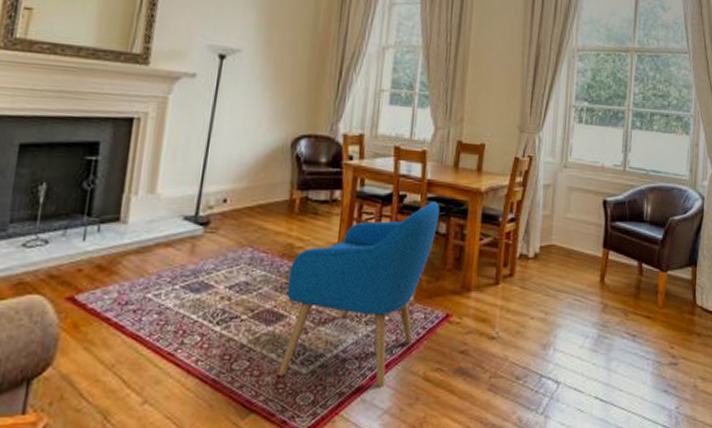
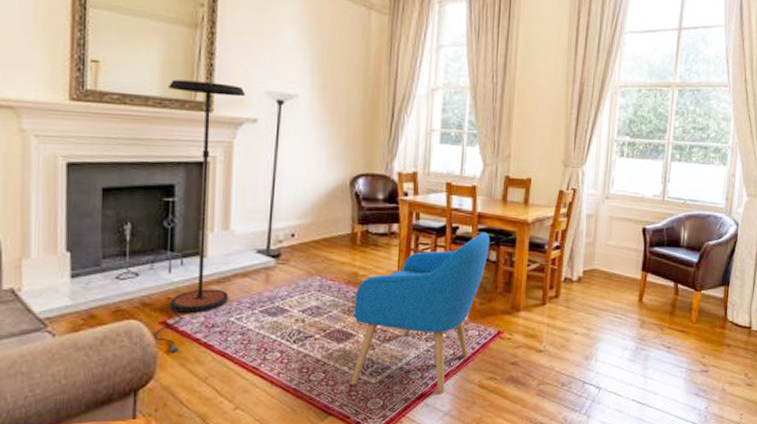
floor lamp: none [57,30,187,334] -> present [153,79,246,352]

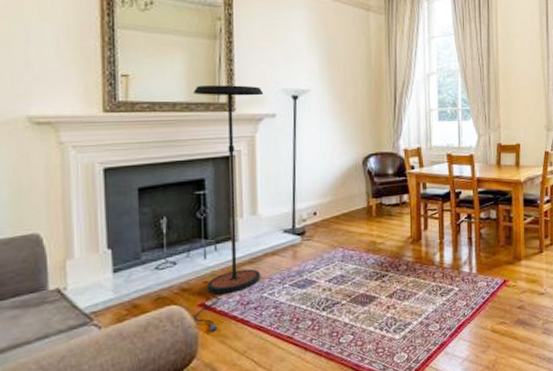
armchair: present [350,232,490,393] -> none [375,194,489,343]

